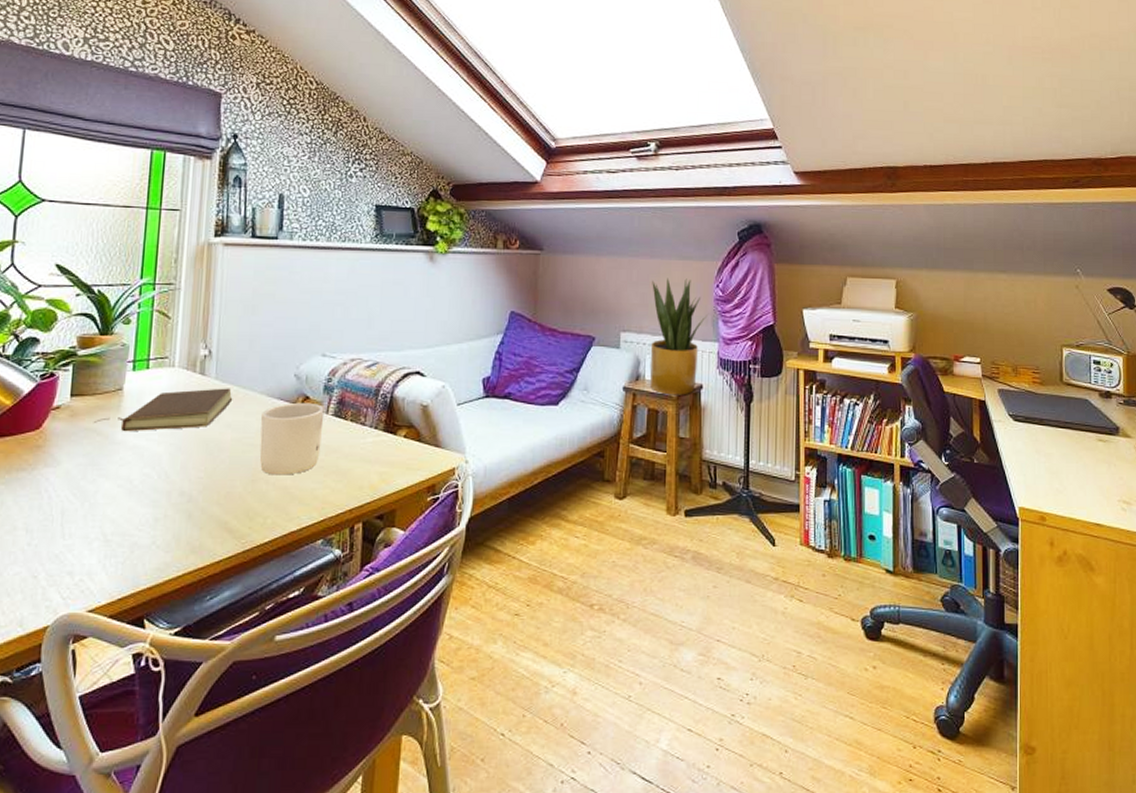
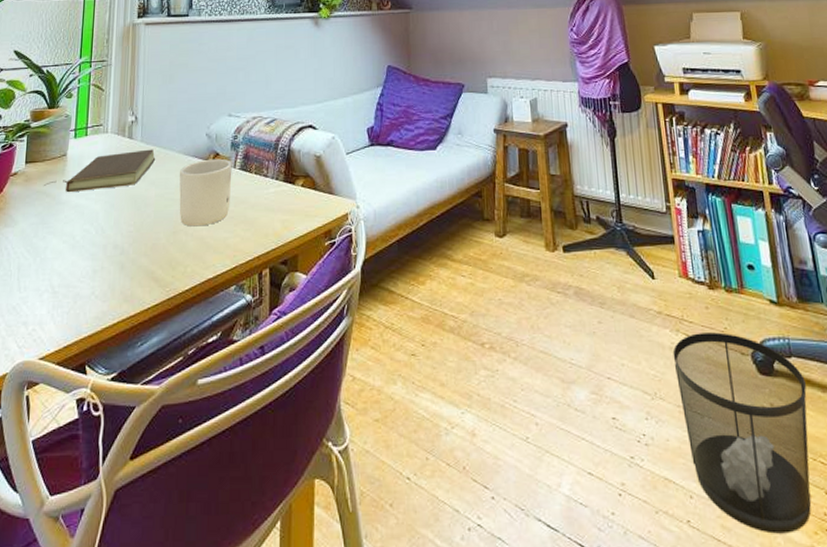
planter: present [649,278,708,395] -> none [511,25,565,135]
waste bin: none [784,599,909,784] -> present [672,332,812,534]

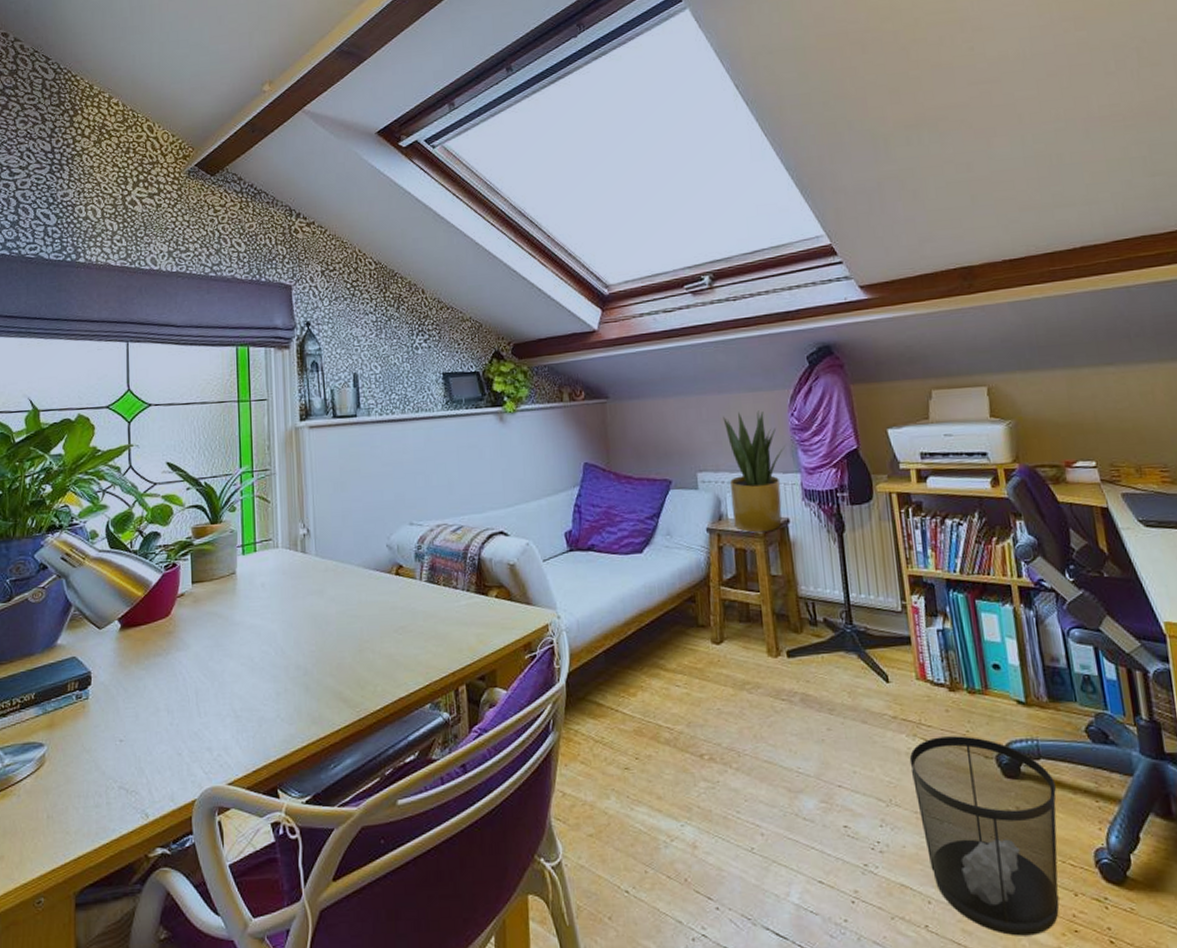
book: present [43,149,156,193] -> none [213,563,334,613]
mug: present [179,158,232,227] -> none [360,571,419,644]
planter: none [511,25,565,135] -> present [723,410,786,533]

